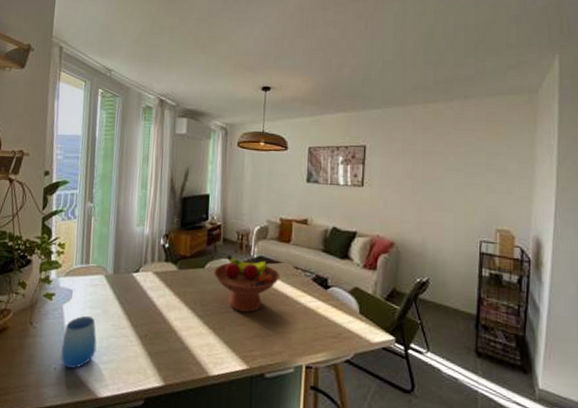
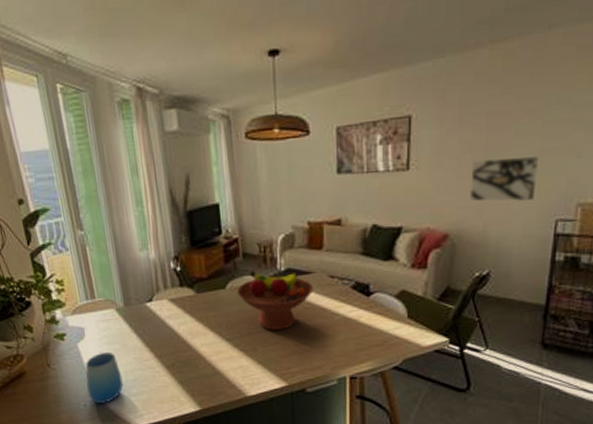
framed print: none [411,185,463,222] -> present [470,157,538,202]

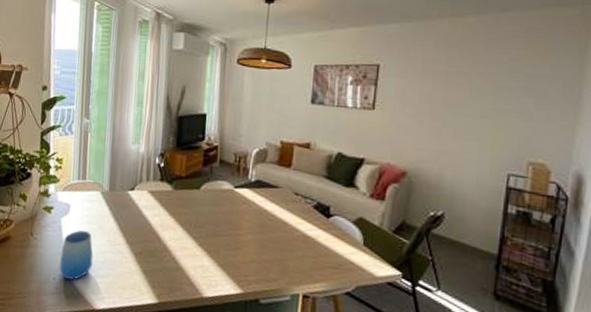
fruit bowl: present [237,271,314,330] -> none [210,177,279,237]
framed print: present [470,157,538,202] -> none [428,109,492,153]

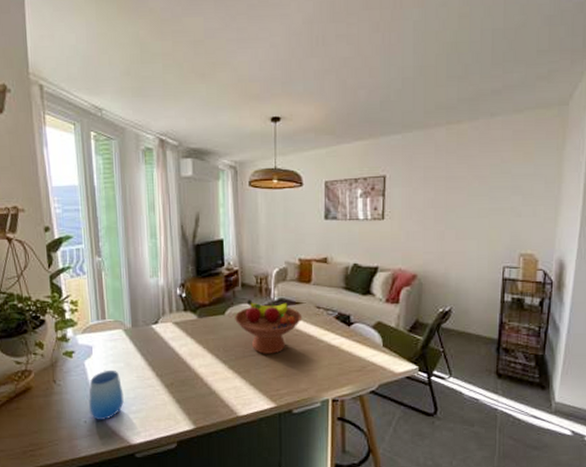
fruit bowl: none [210,177,279,237] -> present [235,299,302,354]

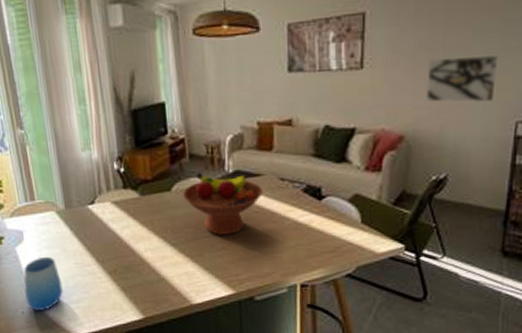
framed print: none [434,214,487,250] -> present [426,56,498,102]

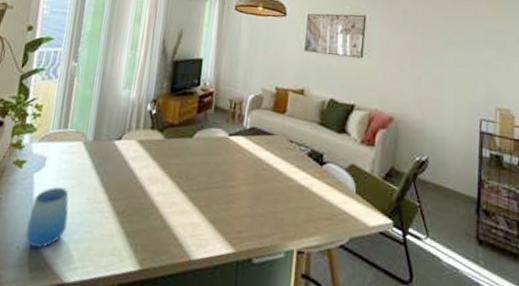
fruit bowl: present [183,172,263,235] -> none [203,124,274,189]
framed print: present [426,56,498,102] -> none [411,58,463,99]

